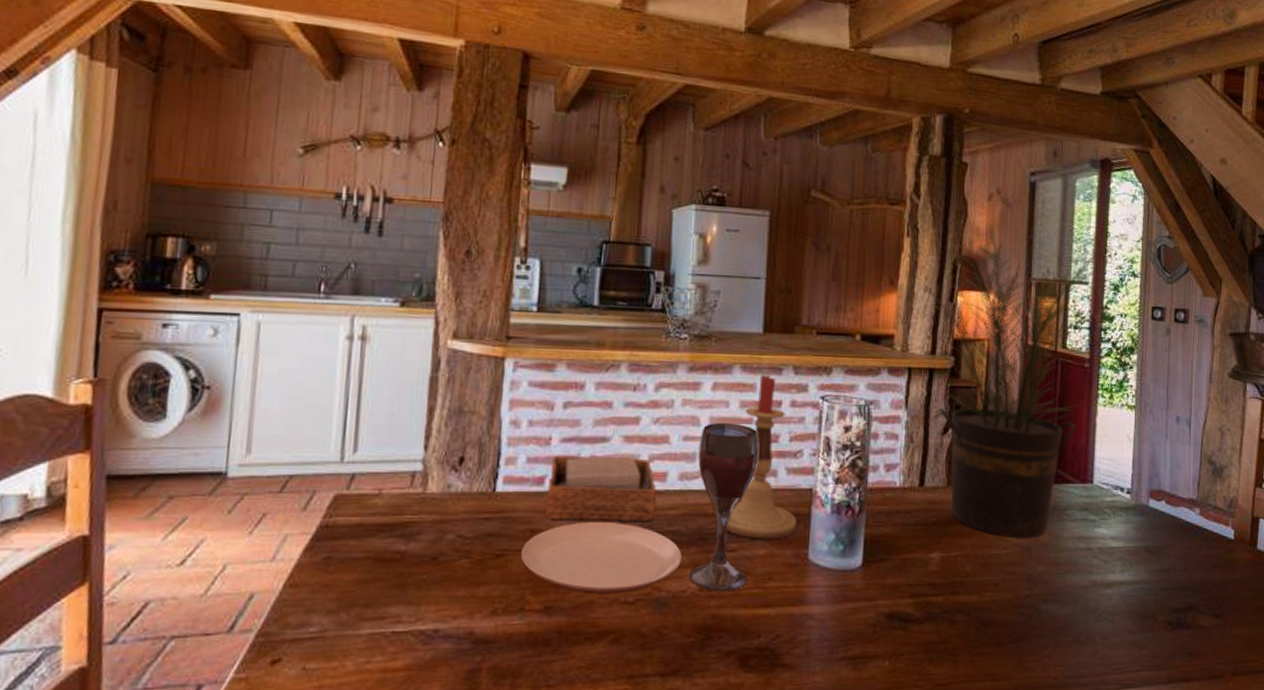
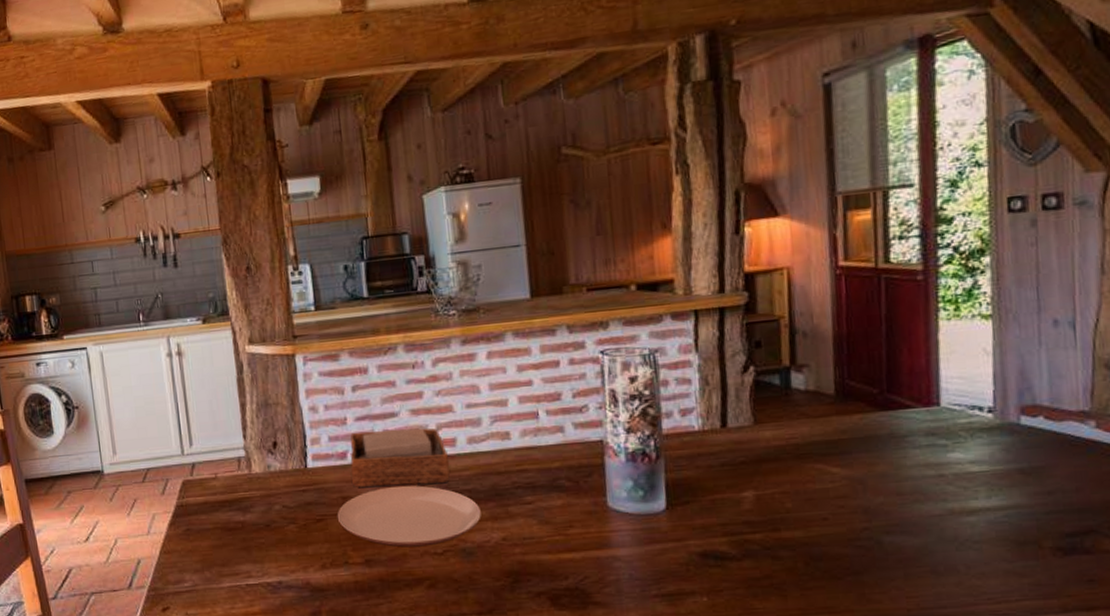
cup: present [688,422,759,592] -> none [481,386,549,541]
candlestick: present [726,375,797,540] -> none [520,338,592,492]
potted plant: present [909,220,1128,537] -> none [684,116,965,471]

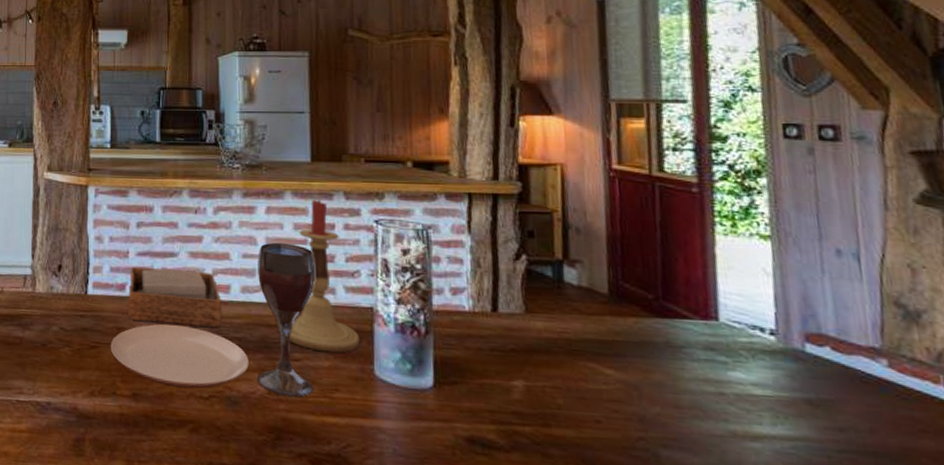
cup: none [481,386,549,541] -> present [256,242,316,398]
candlestick: none [520,338,592,492] -> present [289,200,360,353]

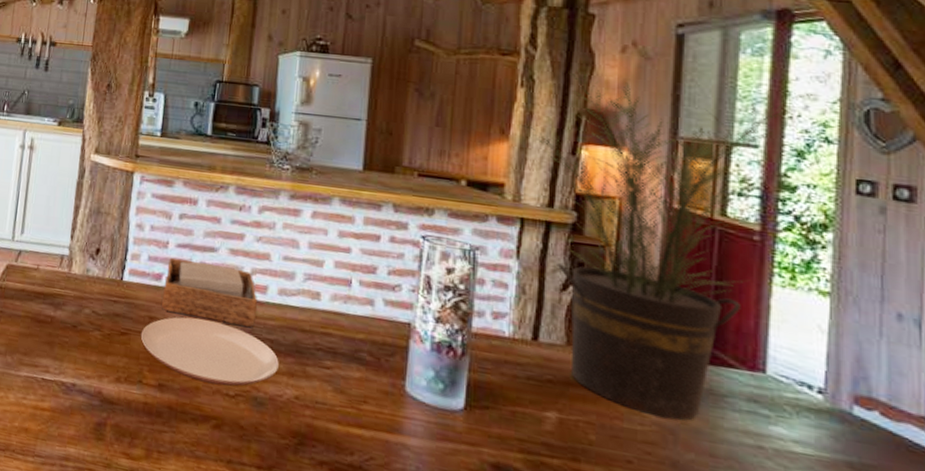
cup: present [256,242,316,398] -> none [285,247,357,406]
candlestick: present [289,200,360,353] -> none [322,209,394,366]
potted plant: none [461,41,737,375] -> present [523,72,818,420]

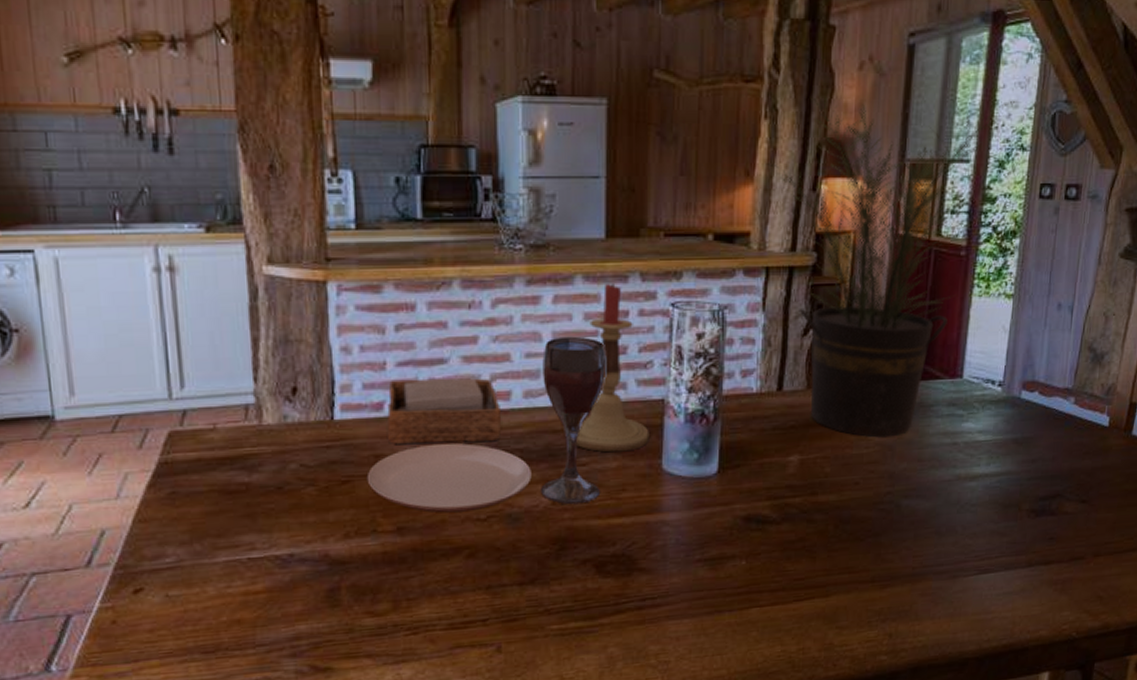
cup: none [285,247,357,406] -> present [539,336,607,505]
candlestick: none [322,209,394,366] -> present [576,284,649,453]

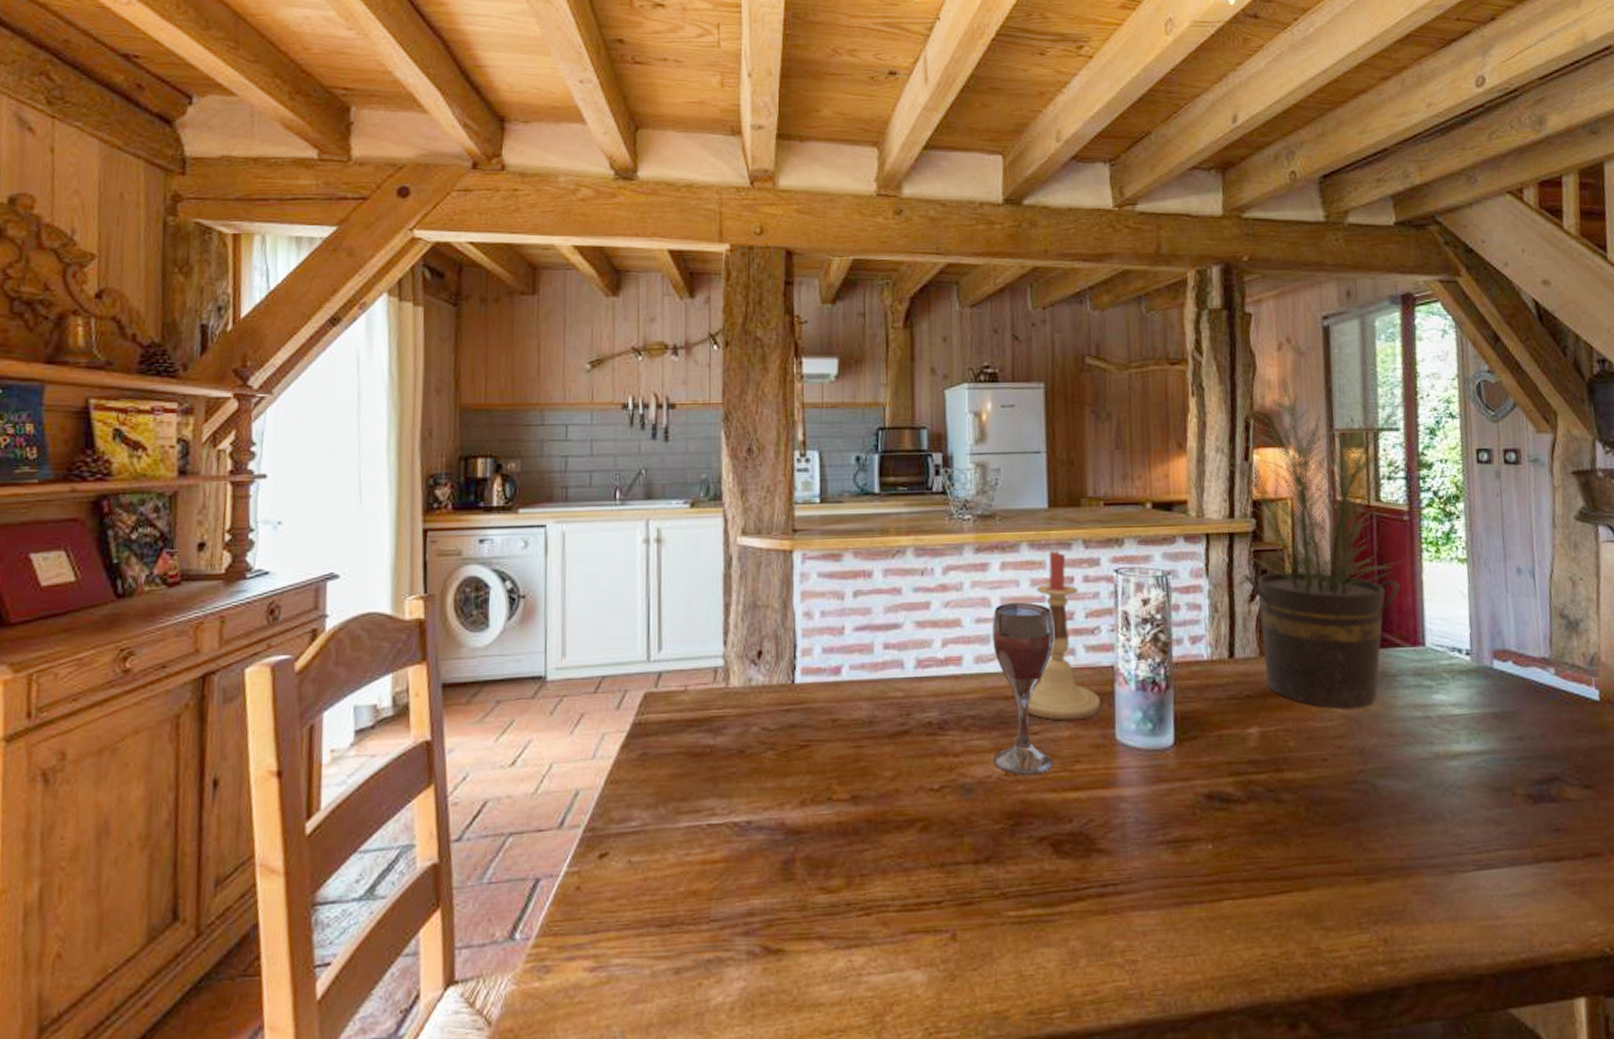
plate: present [366,443,532,513] -> none [823,709,984,782]
napkin holder: present [386,378,502,444] -> none [843,642,954,708]

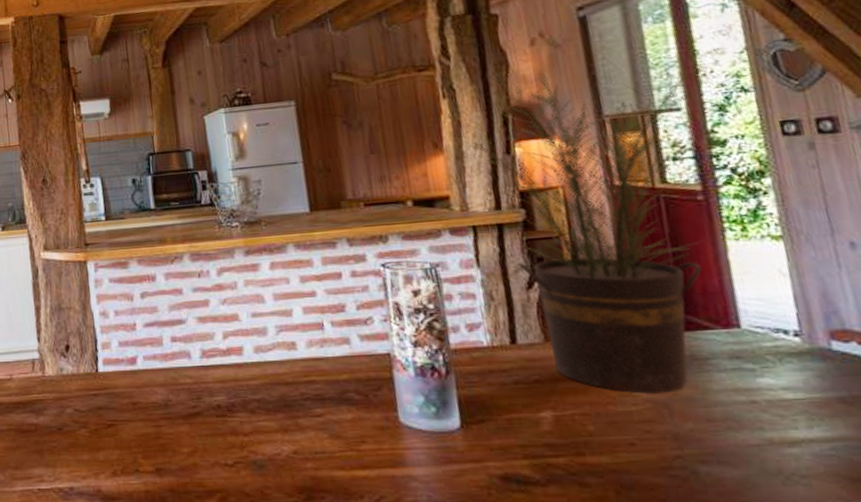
cup: present [992,602,1055,776] -> none [267,297,340,455]
candlestick: present [1027,551,1101,721] -> none [306,250,381,405]

